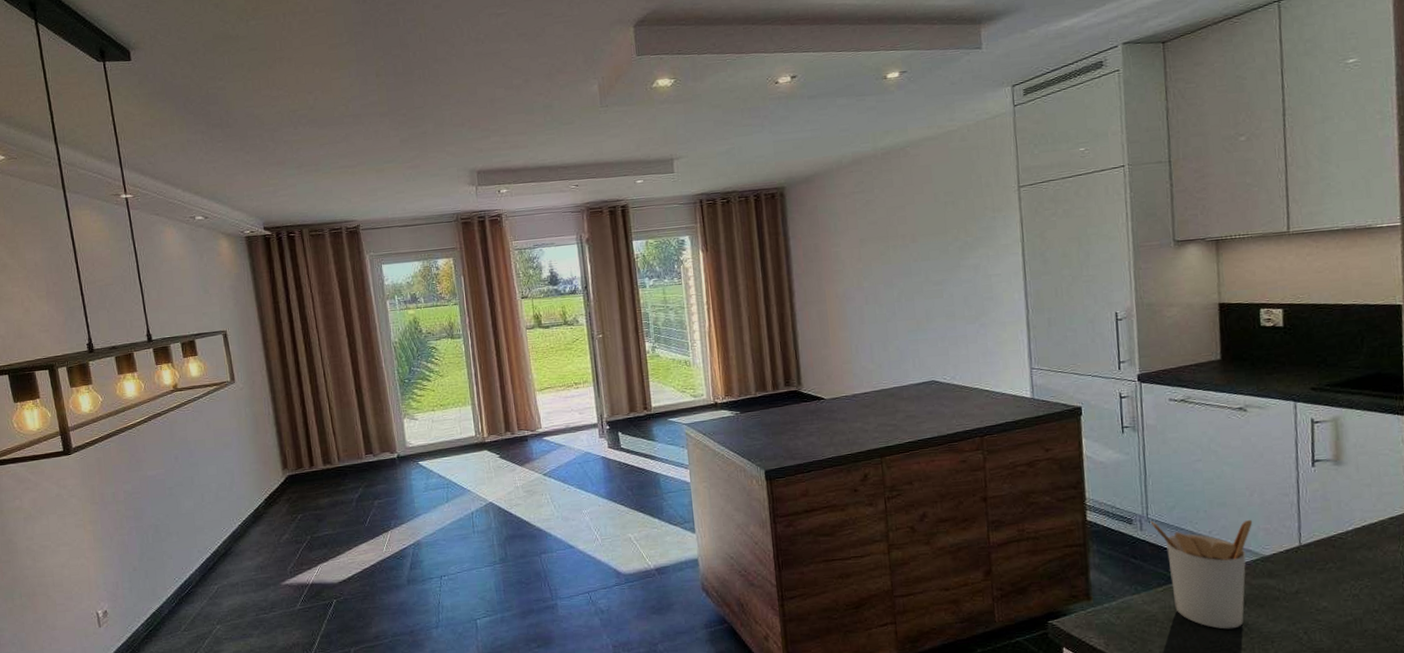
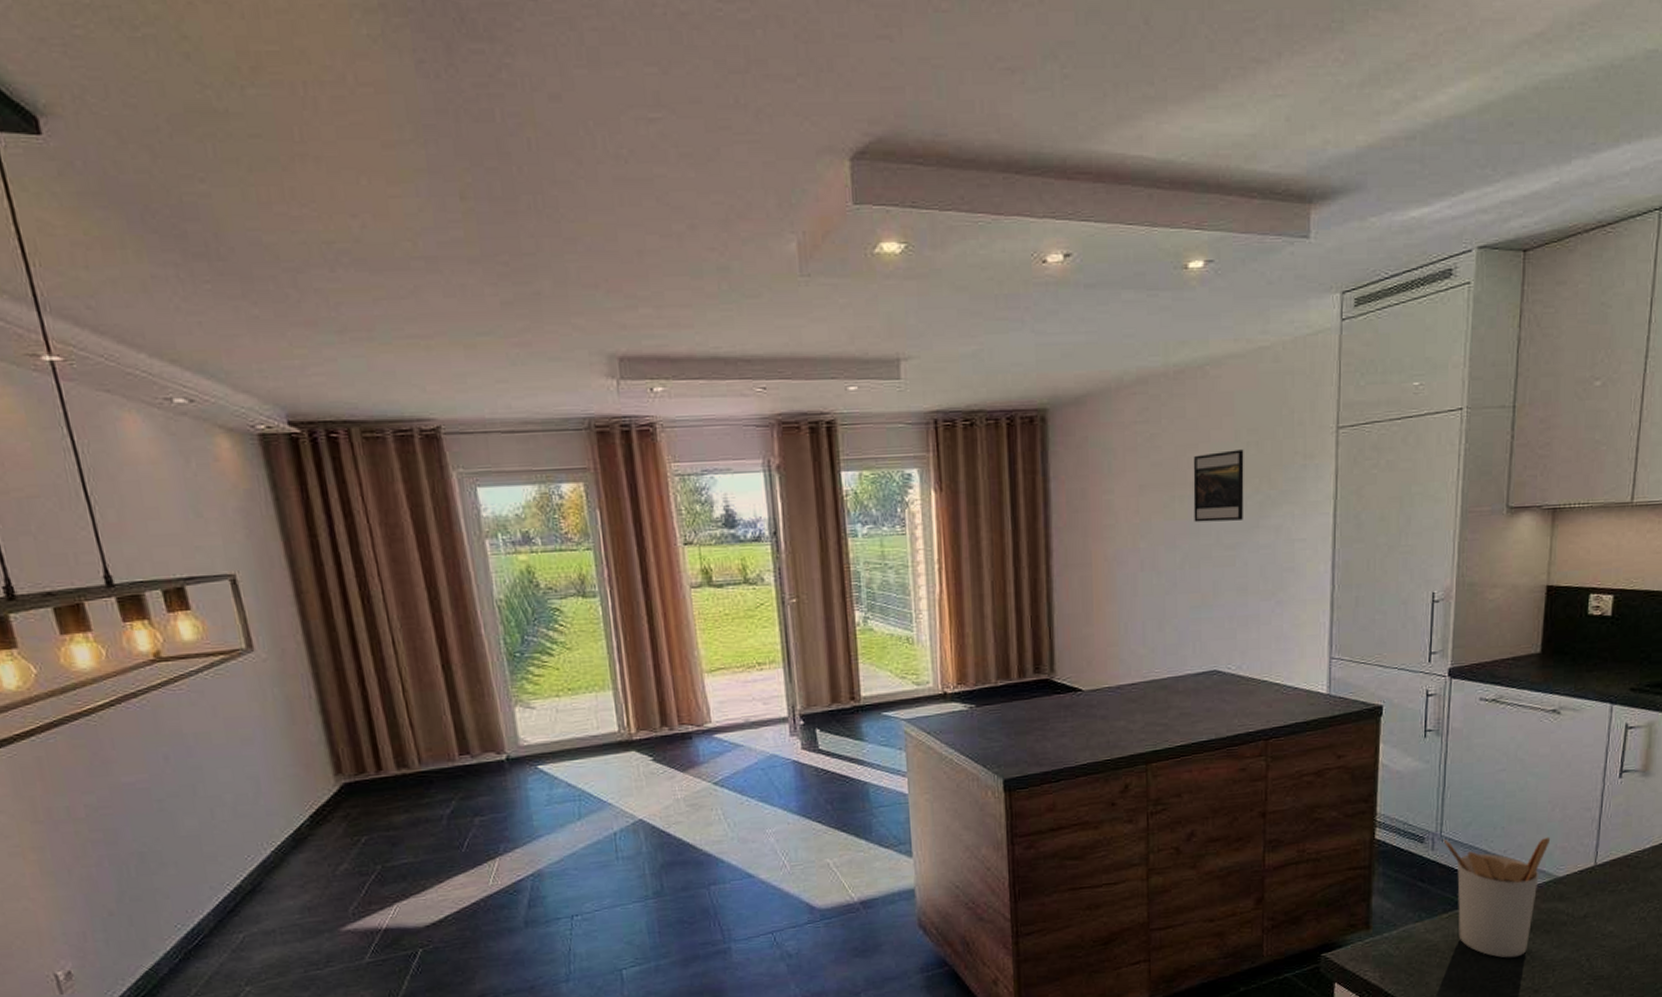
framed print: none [902,208,946,265] -> present [1193,449,1244,523]

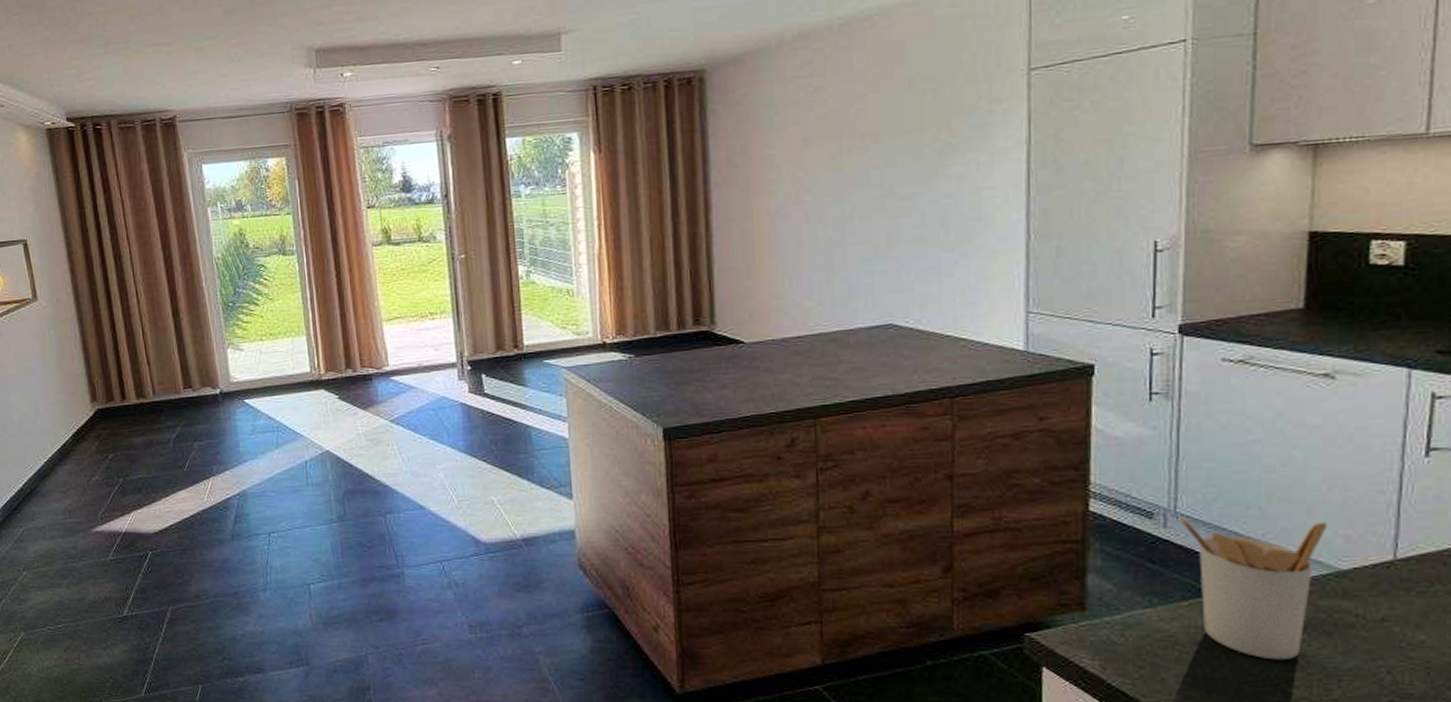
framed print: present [1193,449,1244,523] -> none [861,98,920,174]

